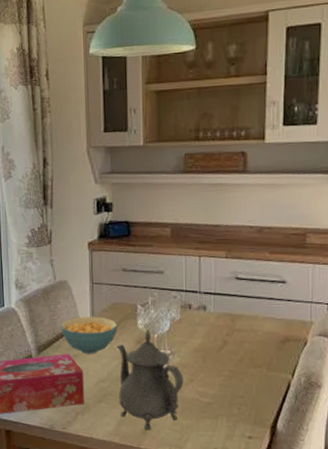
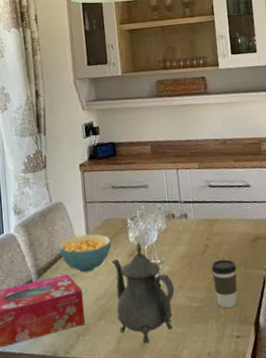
coffee cup: none [228,358,258,408] -> present [211,259,237,308]

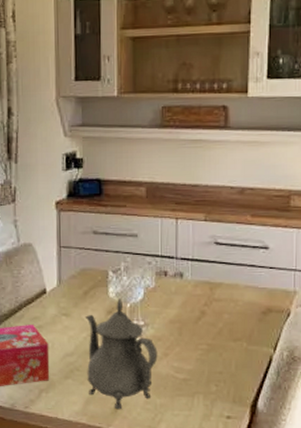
cereal bowl: present [58,234,112,273] -> none [23,283,87,325]
coffee cup: present [211,259,237,308] -> none [206,330,238,385]

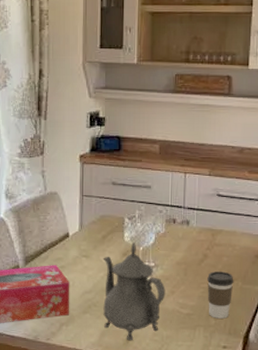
coffee cup: none [206,330,238,385] -> present [207,271,234,319]

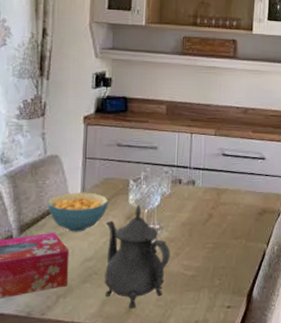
cereal bowl: none [49,228,105,266] -> present [47,192,108,232]
coffee cup: present [207,271,234,319] -> none [212,230,238,278]

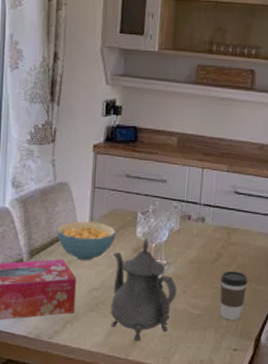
coffee cup: none [212,230,238,278] -> present [220,271,248,320]

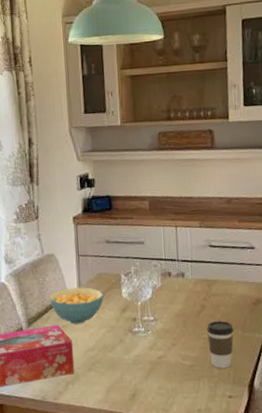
teapot: present [110,239,177,342] -> none [102,298,167,396]

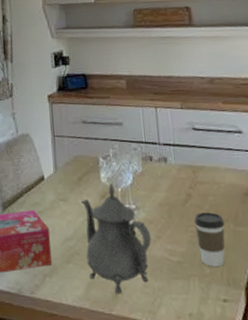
cereal bowl: present [49,287,104,324] -> none [24,170,81,210]
teapot: none [102,298,167,396] -> present [80,184,151,294]

